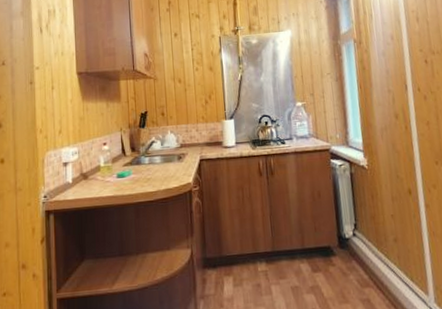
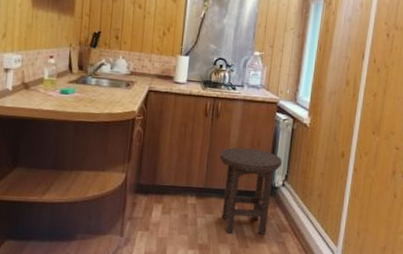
stool: none [281,201,348,298] -> present [219,147,282,235]

